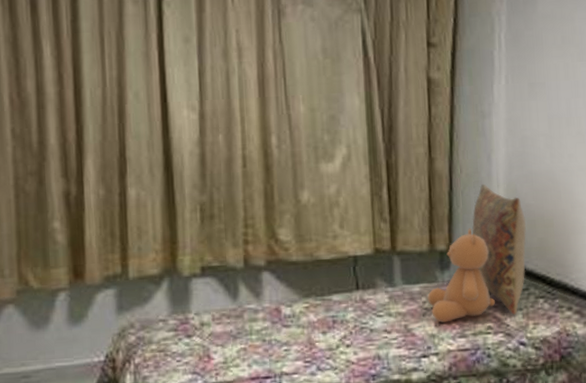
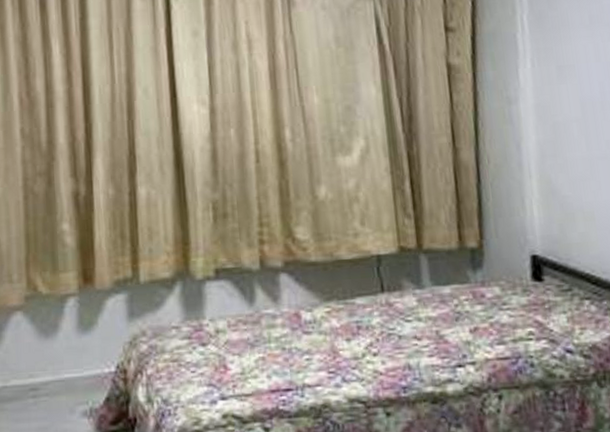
teddy bear: present [427,228,496,323] -> none [459,223,536,328]
pillow: present [471,184,526,315] -> none [504,174,567,319]

